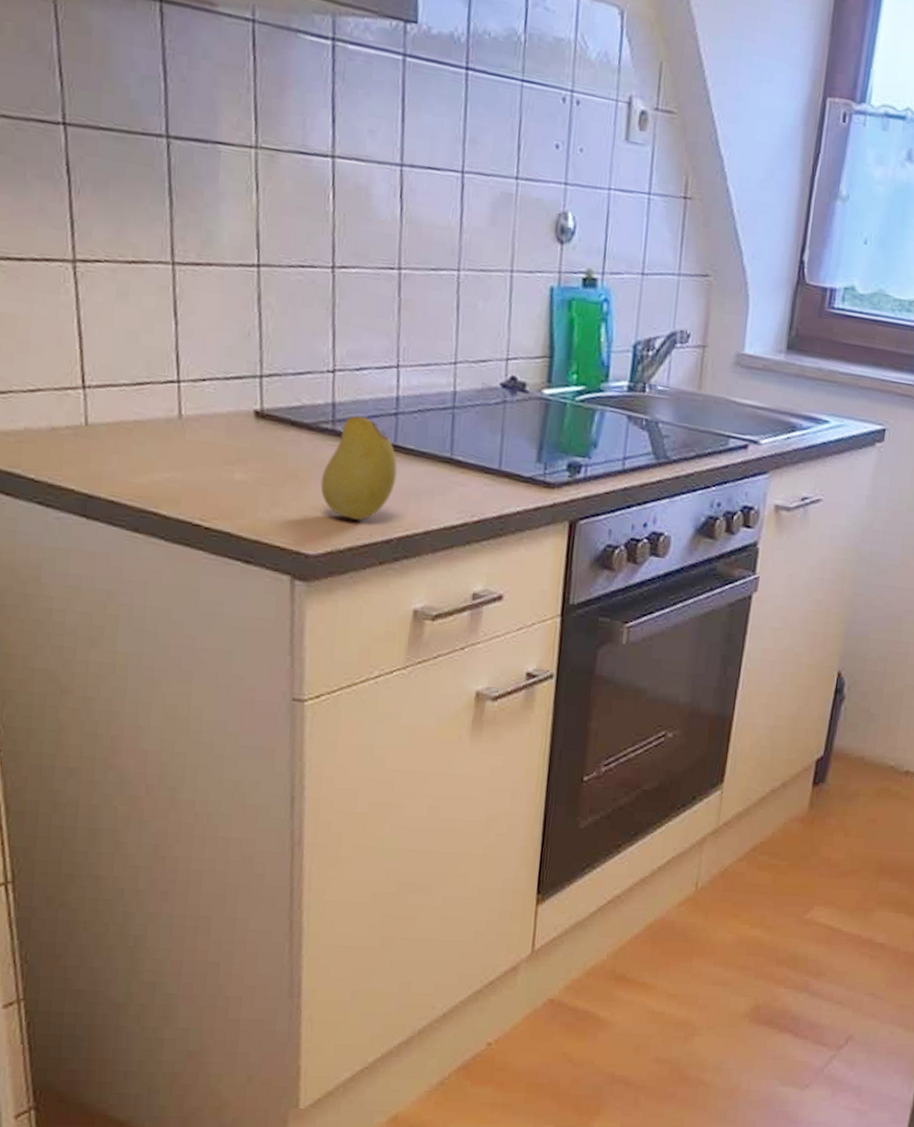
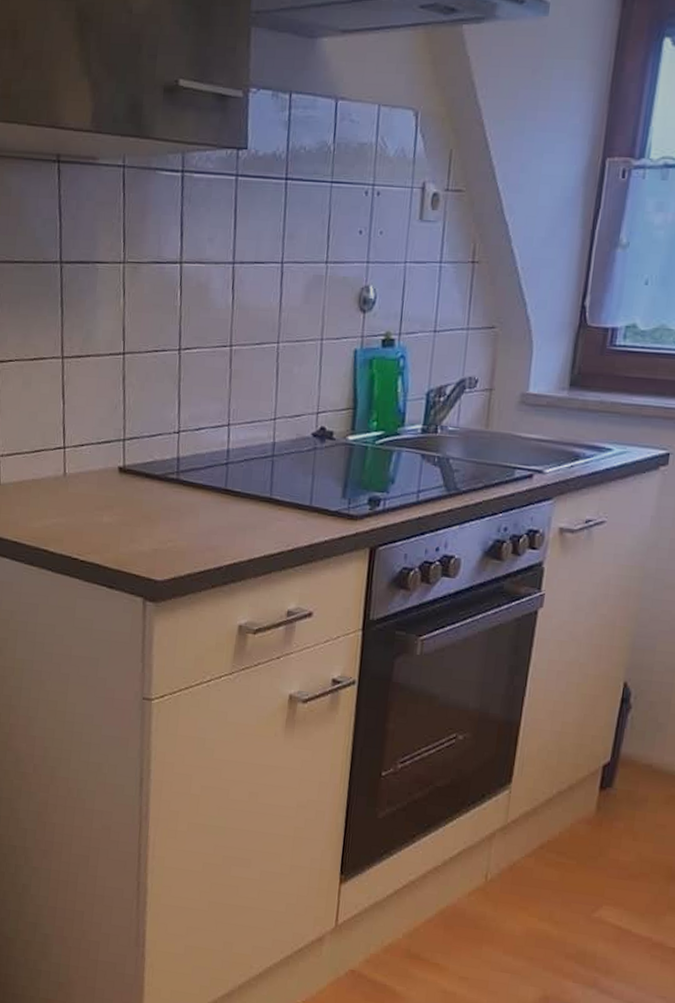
fruit: present [320,416,397,520] -> none [167,467,227,552]

